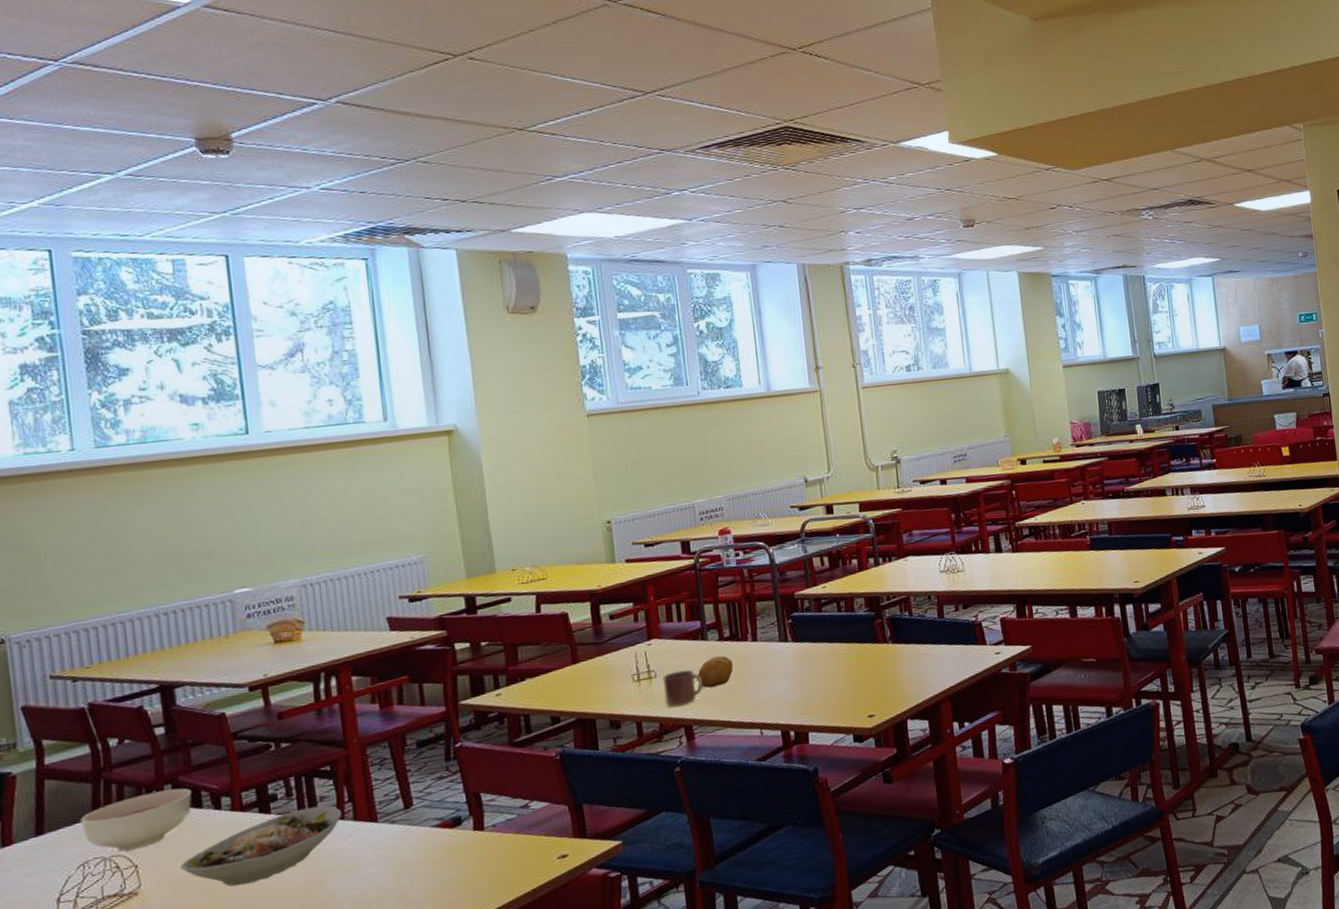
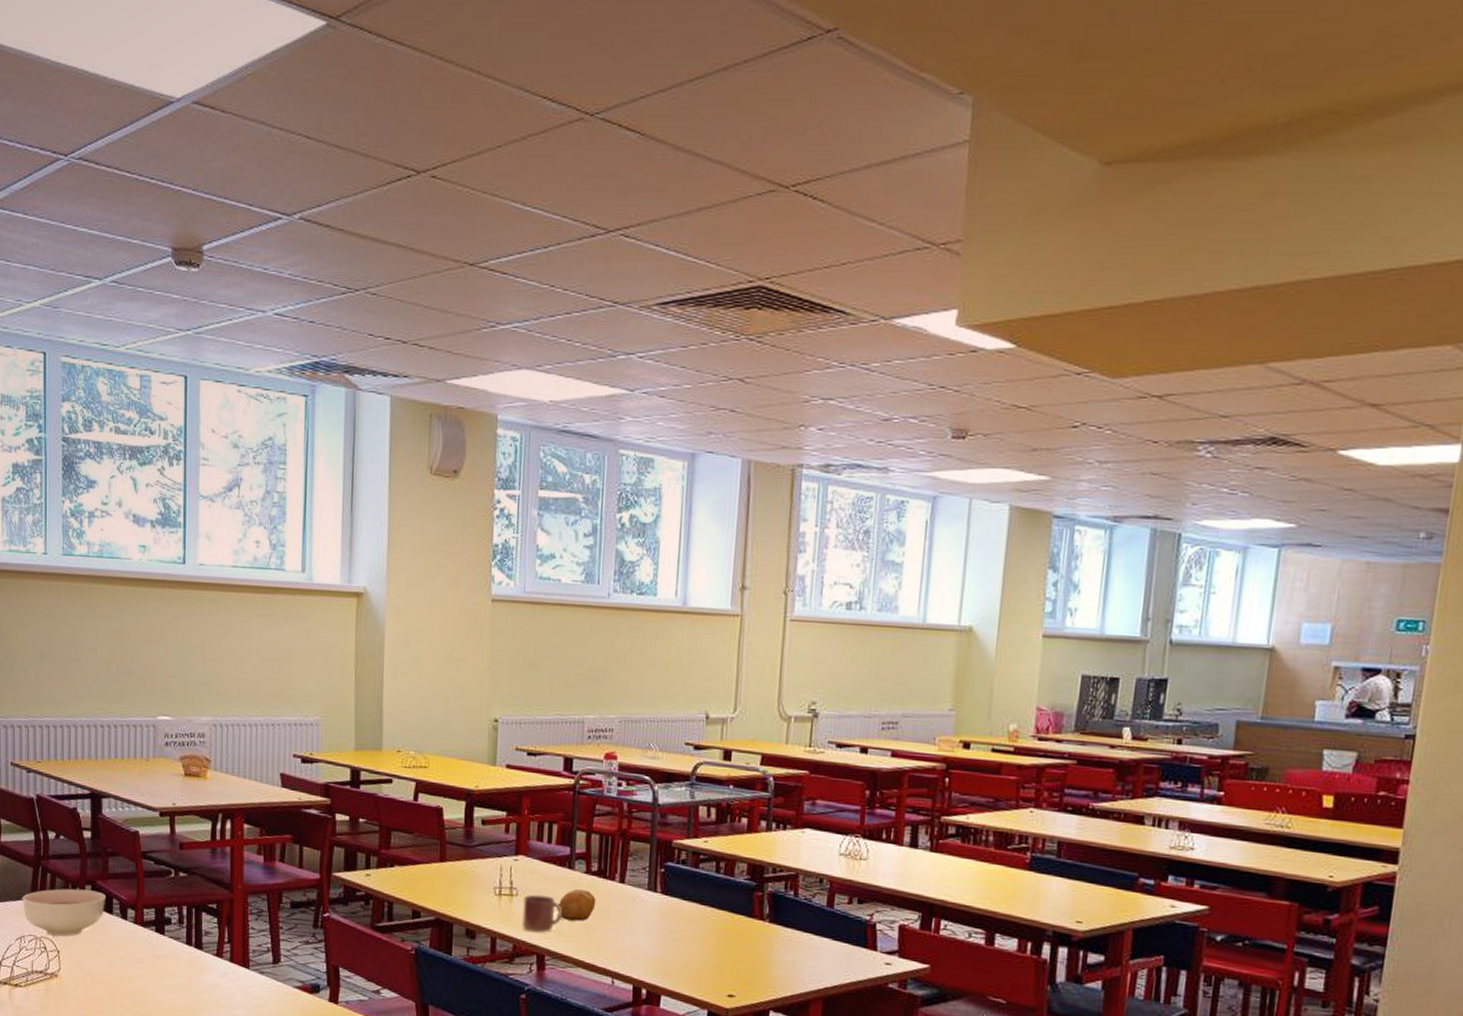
salad: present [179,805,341,887] -> none [90,938,220,995]

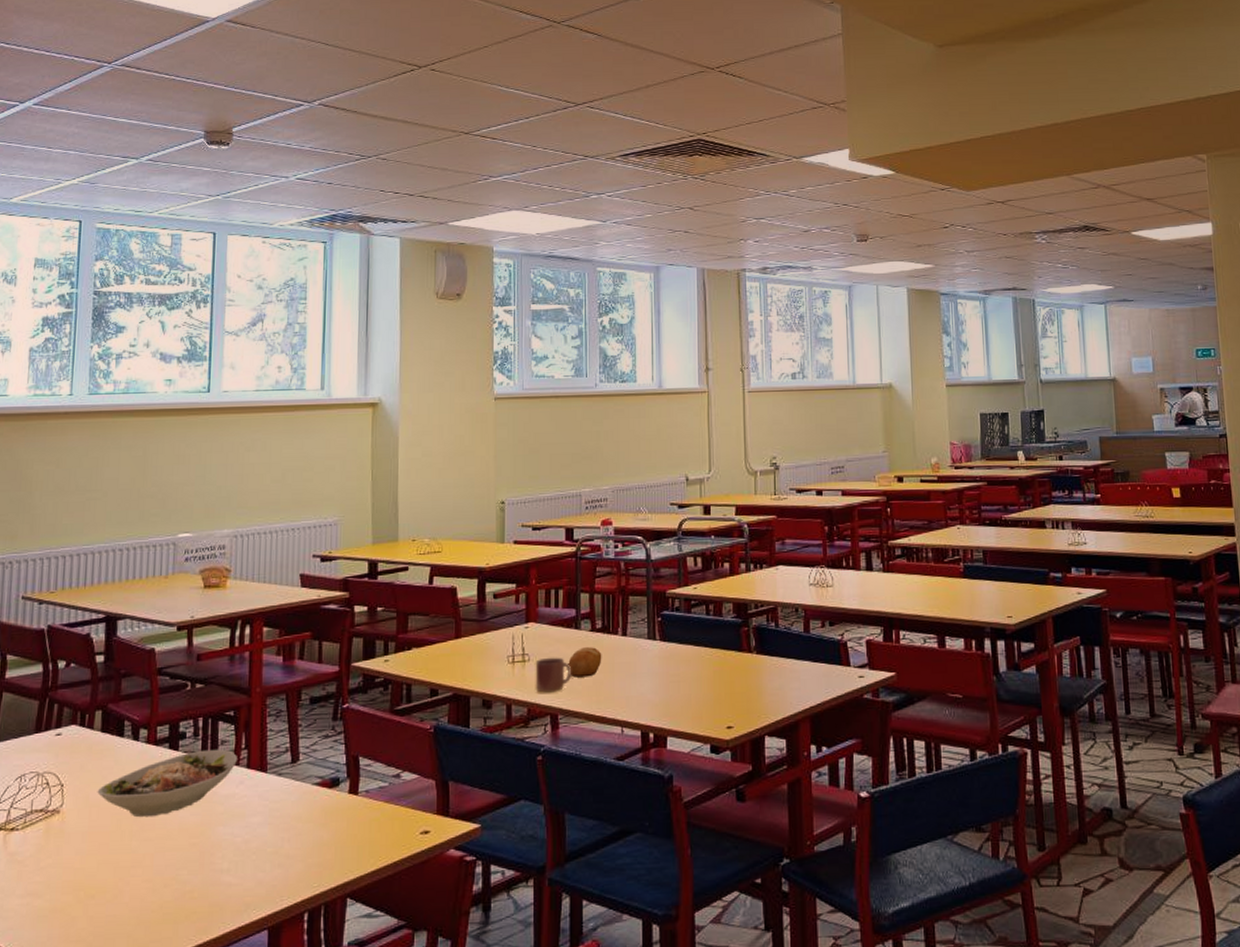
bowl: present [22,888,107,937] -> none [25,715,118,769]
salad: none [90,938,220,995] -> present [97,749,237,818]

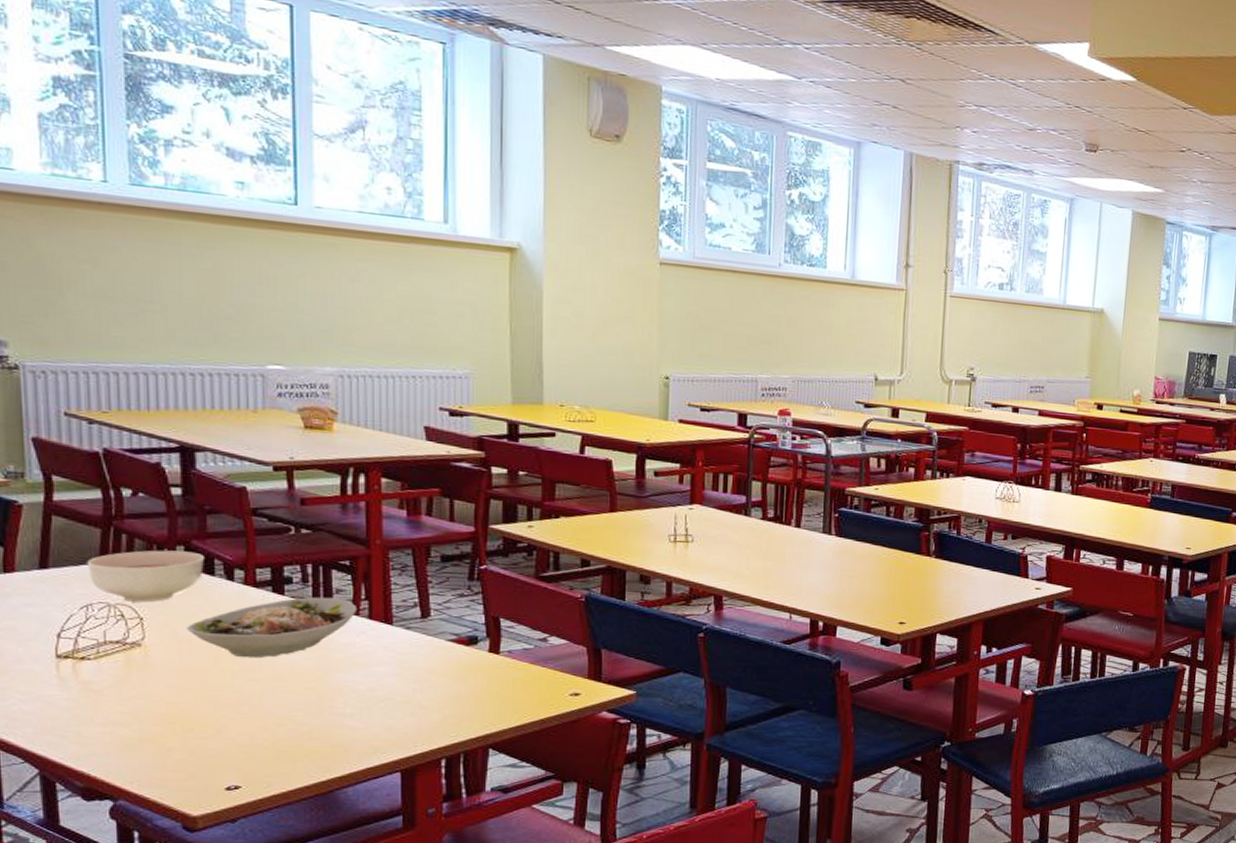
bowl: none [25,715,118,769] -> present [87,550,206,603]
cup: present [535,657,572,693] -> none [698,540,740,575]
bread roll: present [568,647,602,678] -> none [735,534,773,564]

